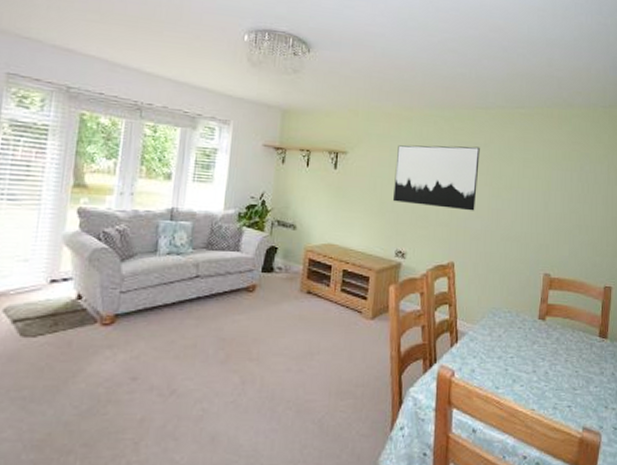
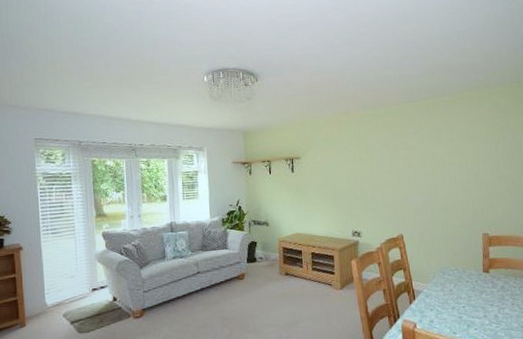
wall art: present [392,145,480,211] -> none [341,135,415,192]

